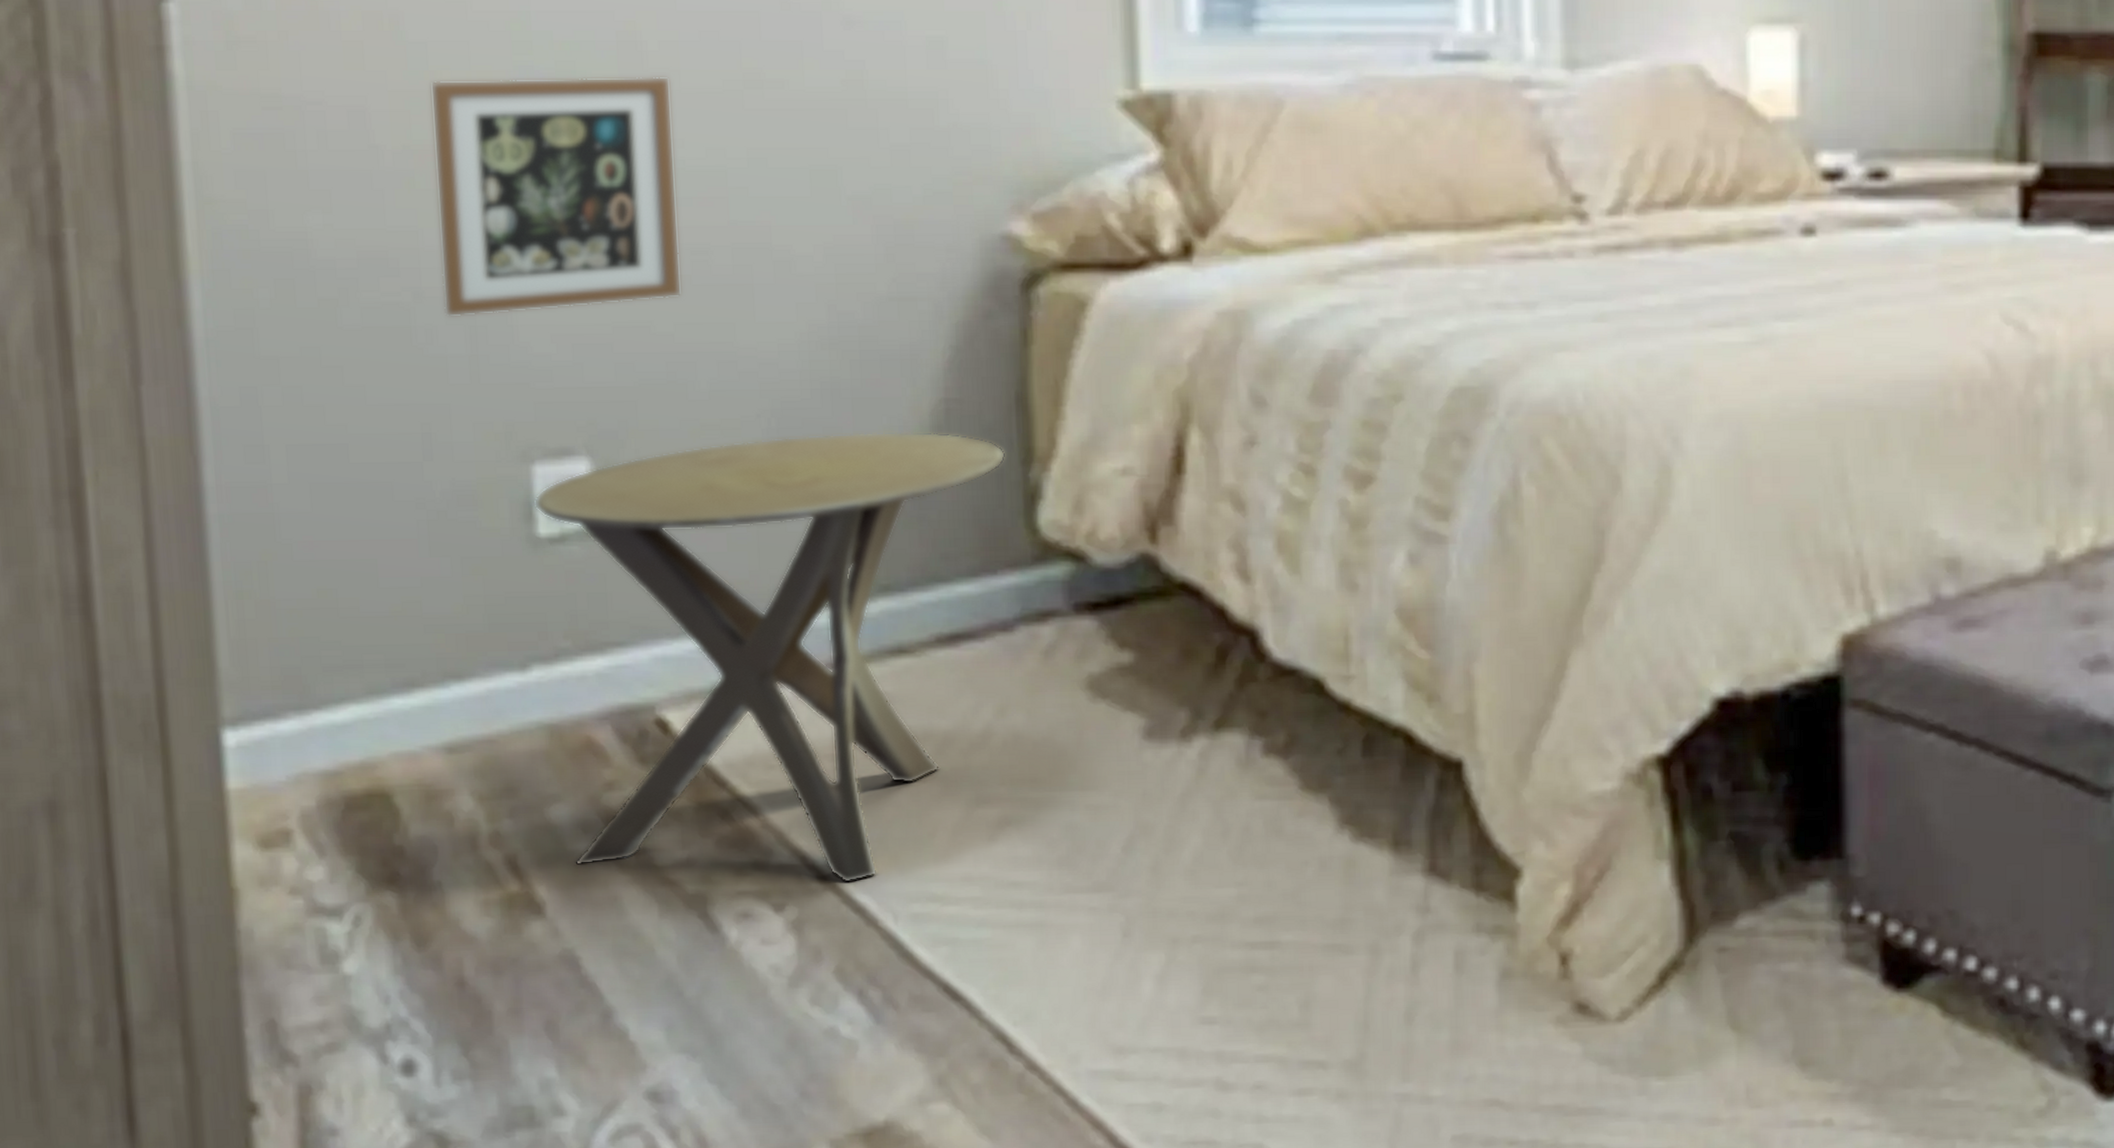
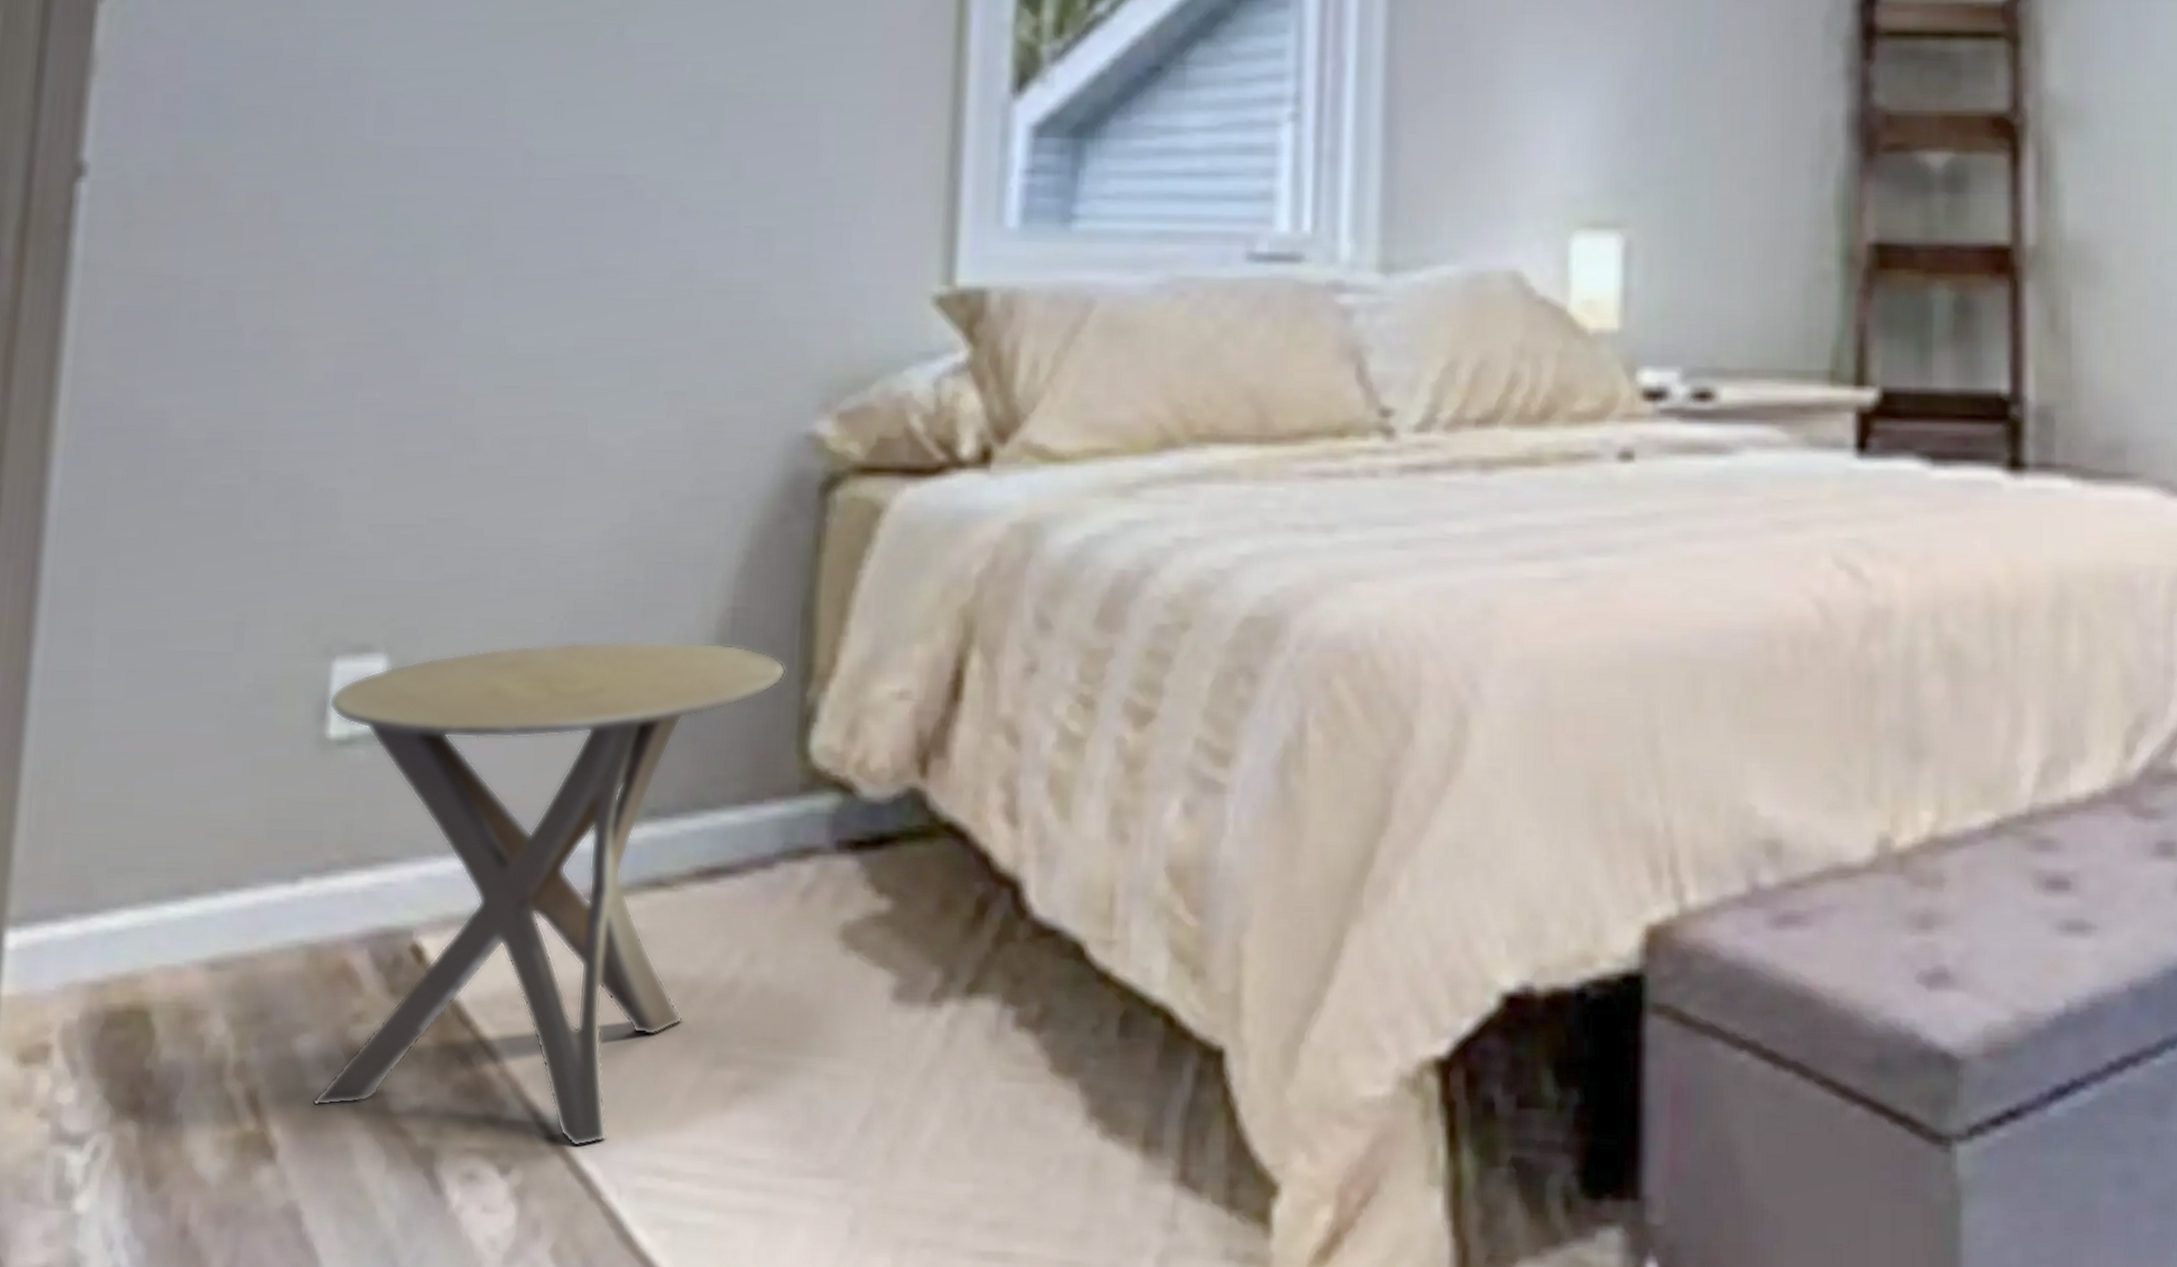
picture frame: present [430,76,682,317] -> none [276,262,514,503]

